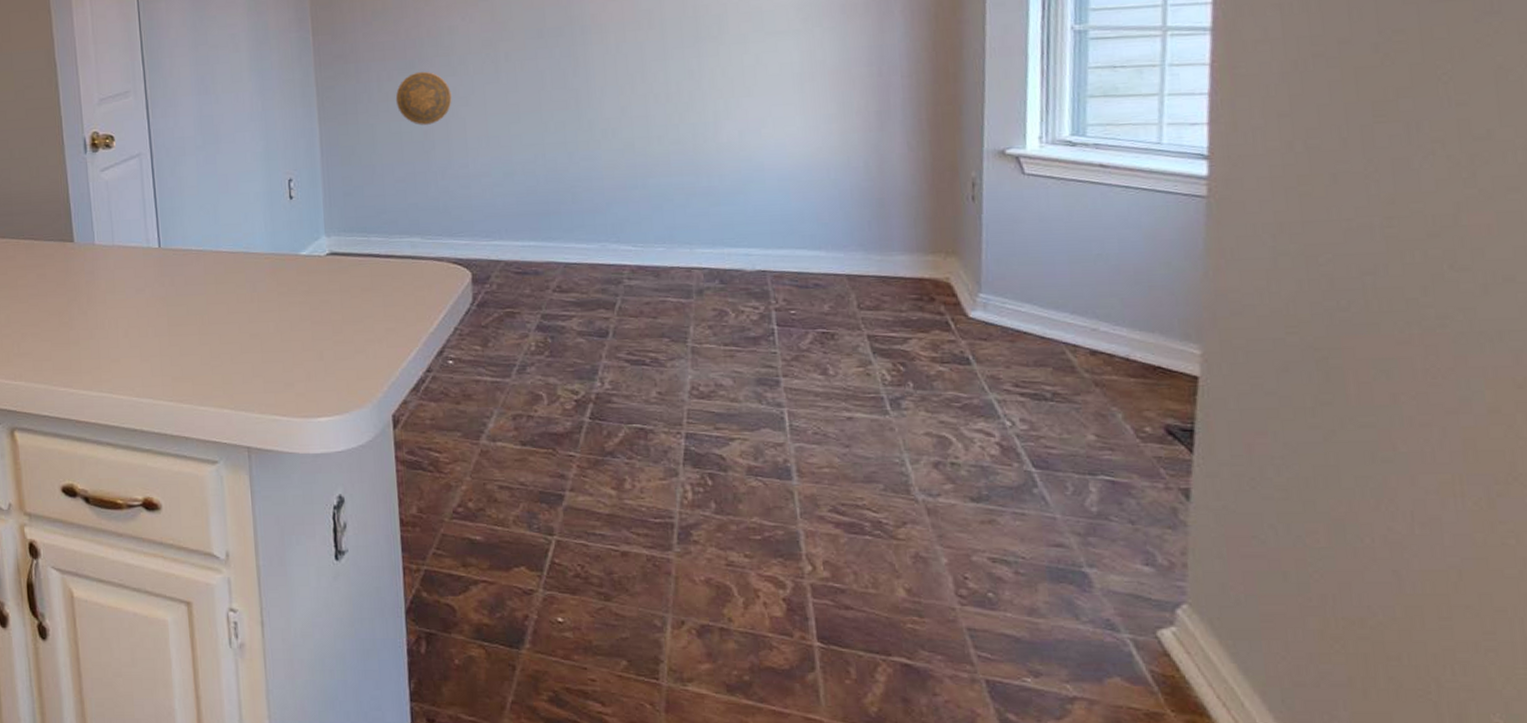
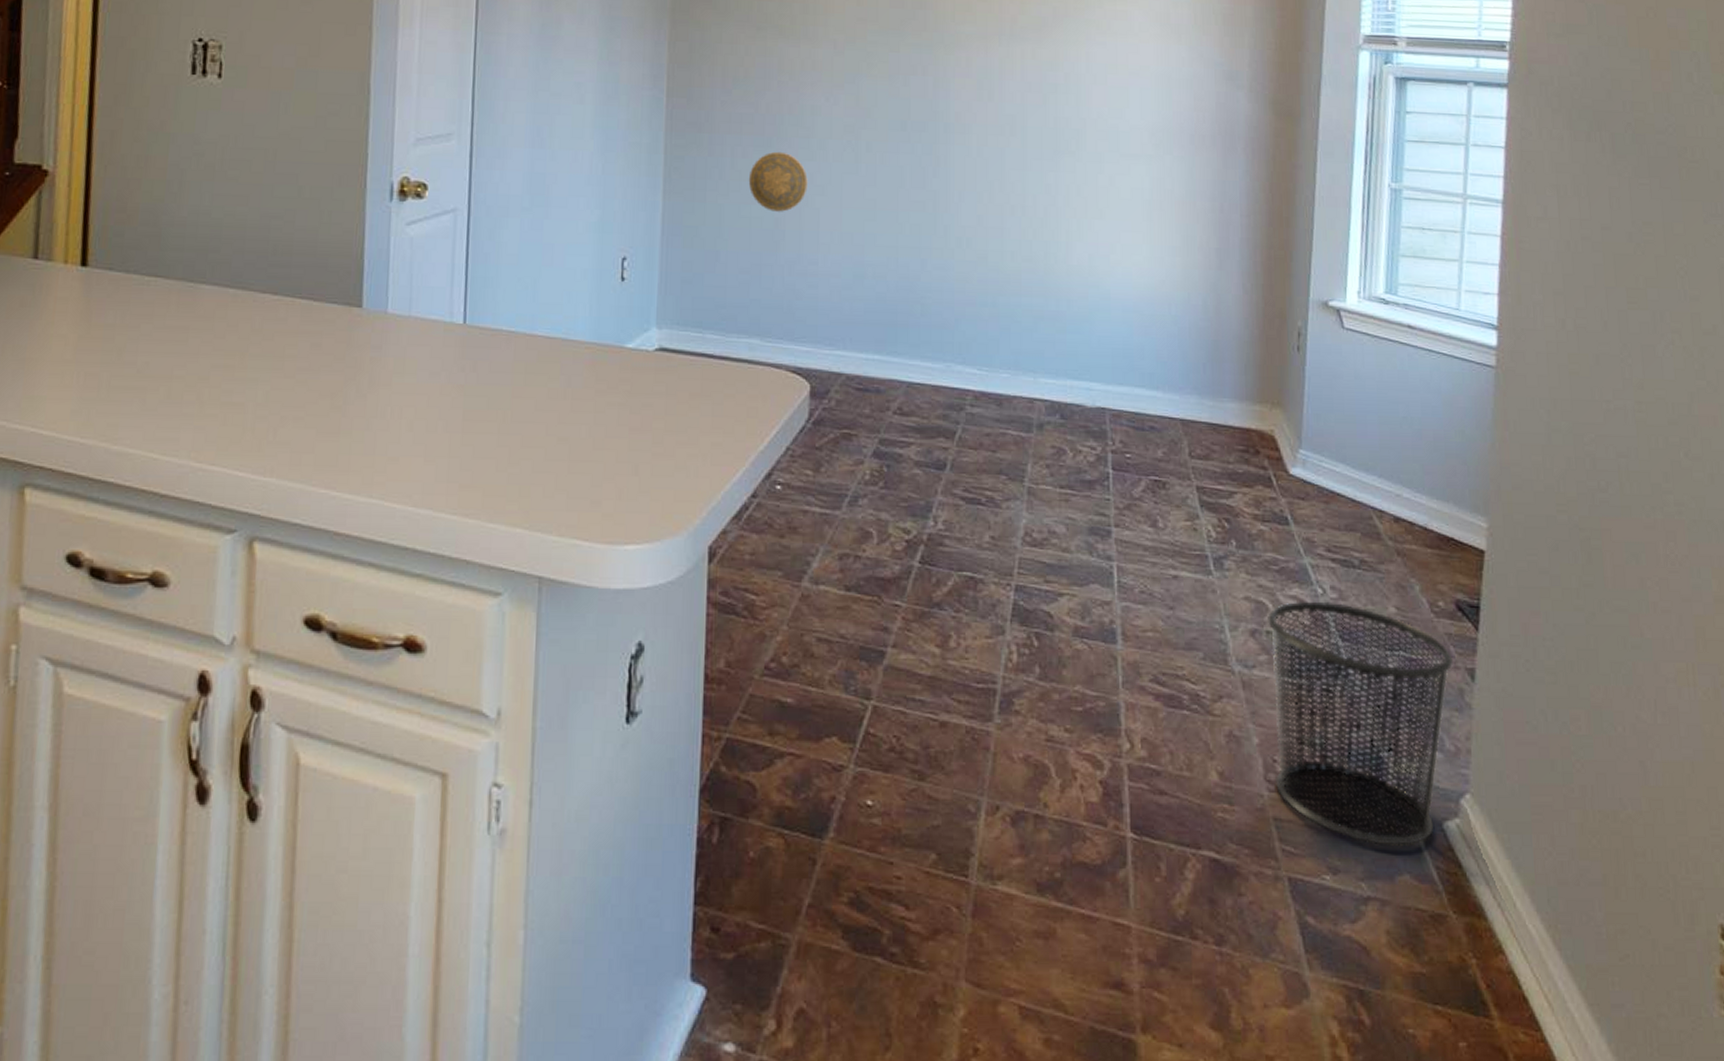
waste bin: none [951,433,1164,652] -> present [1268,600,1453,846]

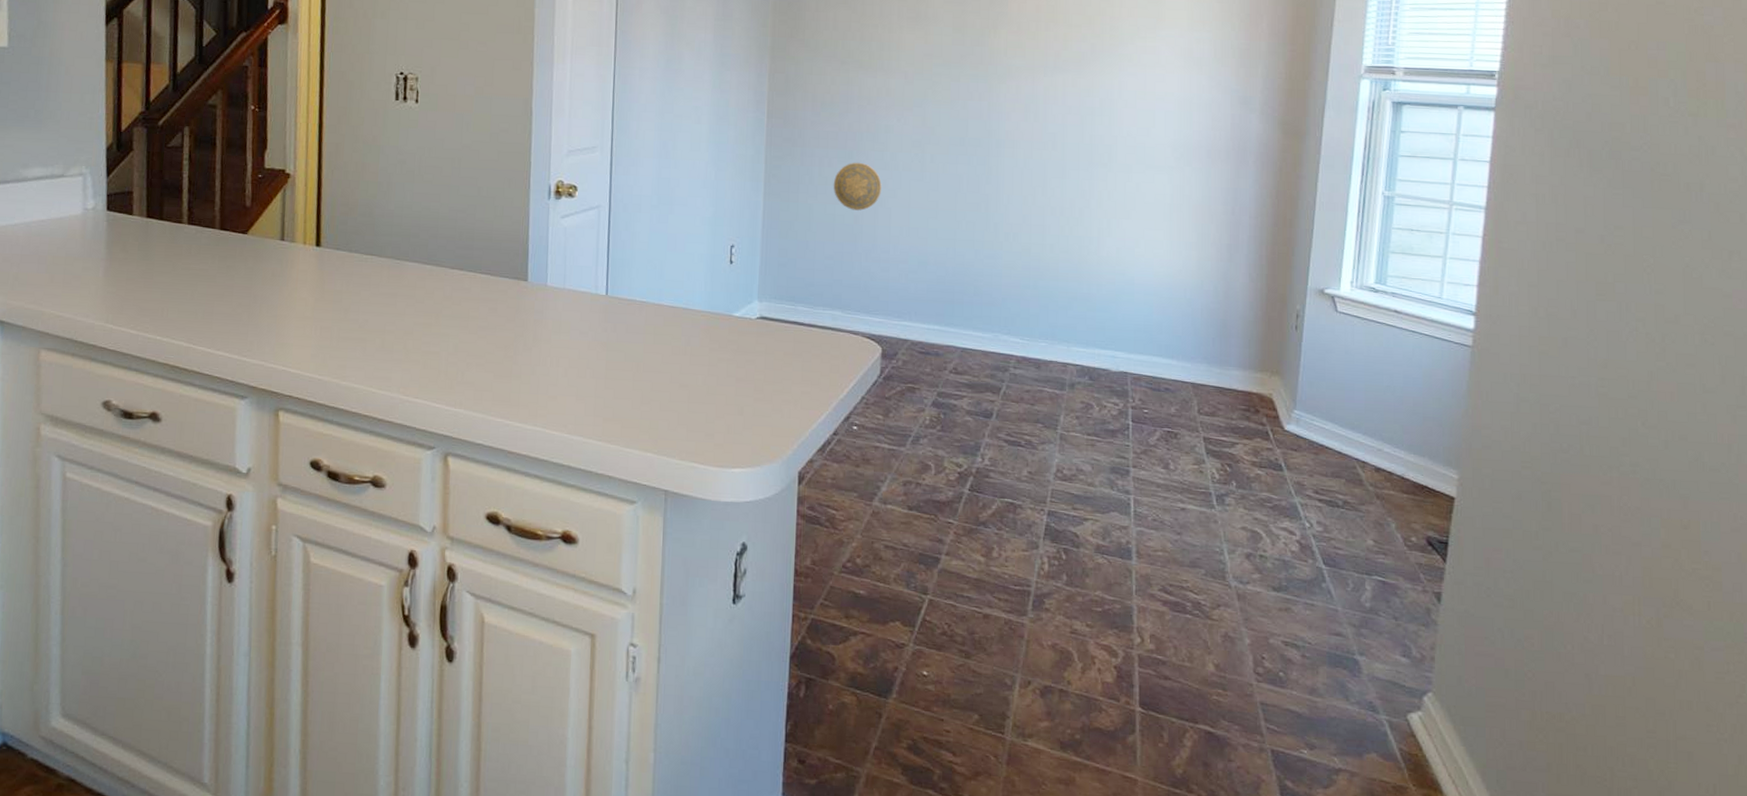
waste bin: present [1268,600,1453,846] -> none [1261,532,1422,731]

